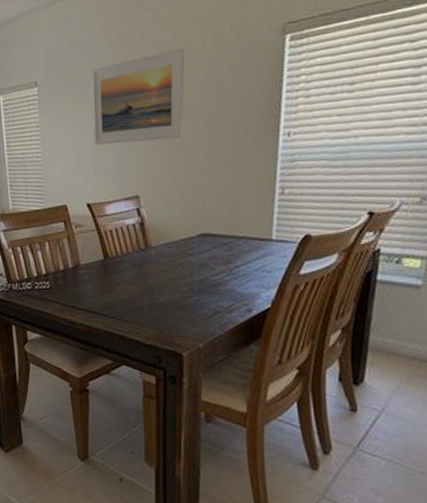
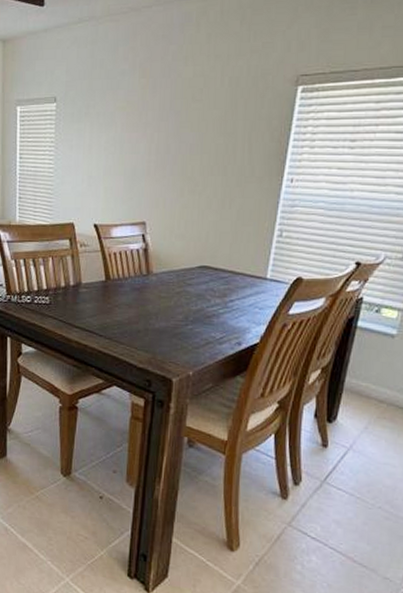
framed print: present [91,47,185,145] -> none [107,84,203,171]

